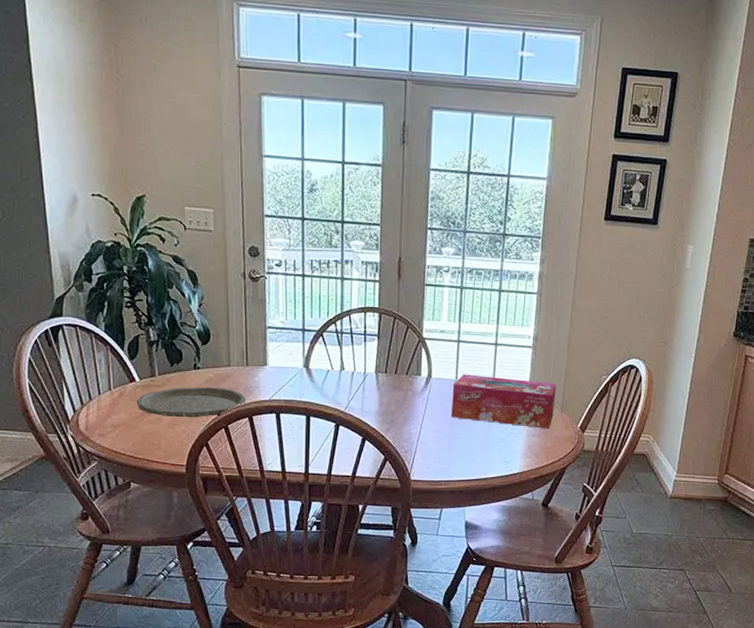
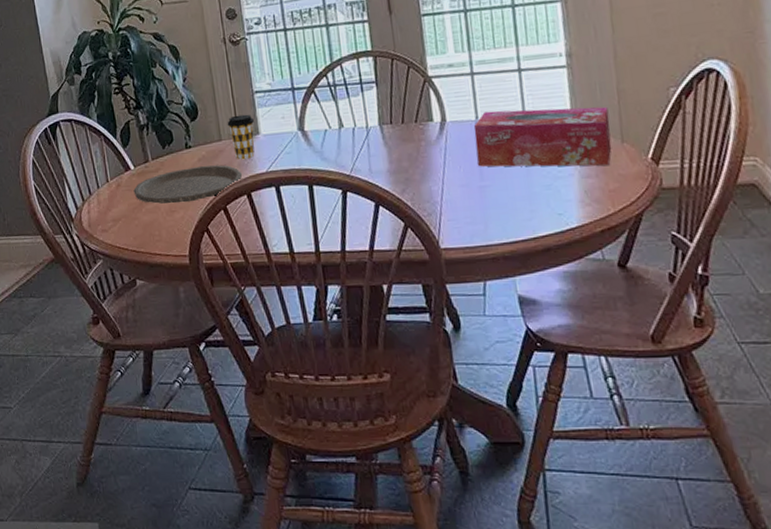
coffee cup: none [237,345,263,387] -> present [227,114,255,160]

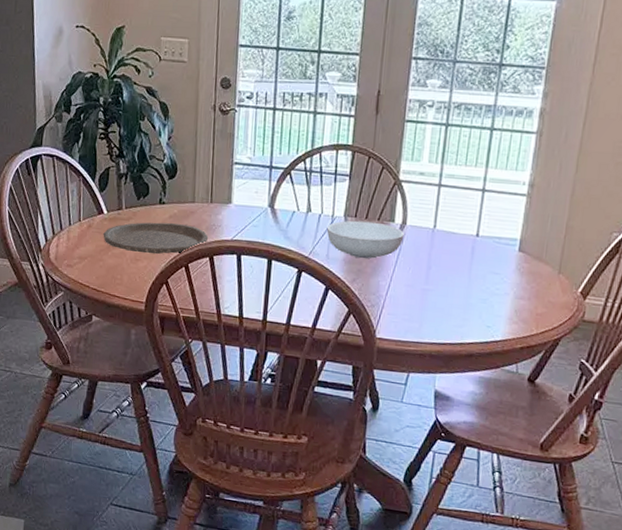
coffee cup: present [227,114,255,160] -> none [202,181,229,225]
serving bowl: none [363,125,447,166] -> present [326,220,404,259]
tissue box: present [473,106,612,167] -> none [426,222,554,292]

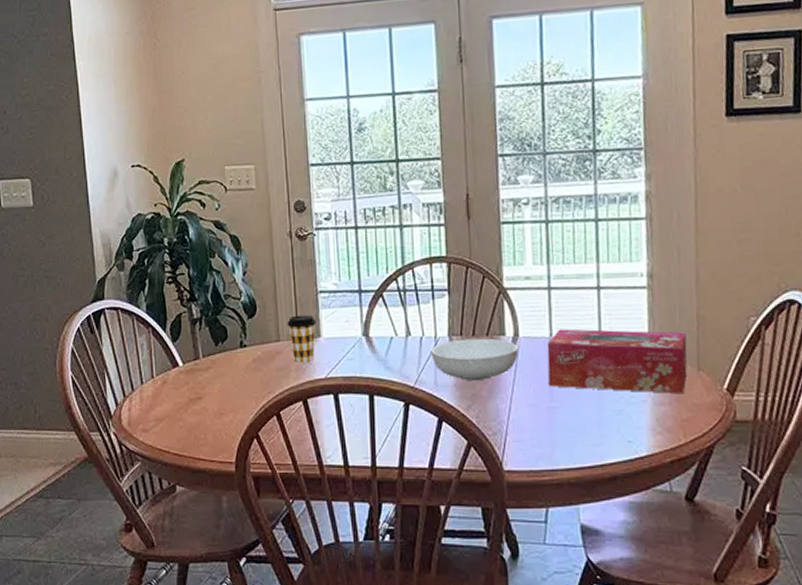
plate: present [103,222,209,255] -> none [180,366,300,406]
coffee cup: none [202,181,229,225] -> present [287,315,316,364]
tissue box: none [426,222,554,292] -> present [547,329,687,394]

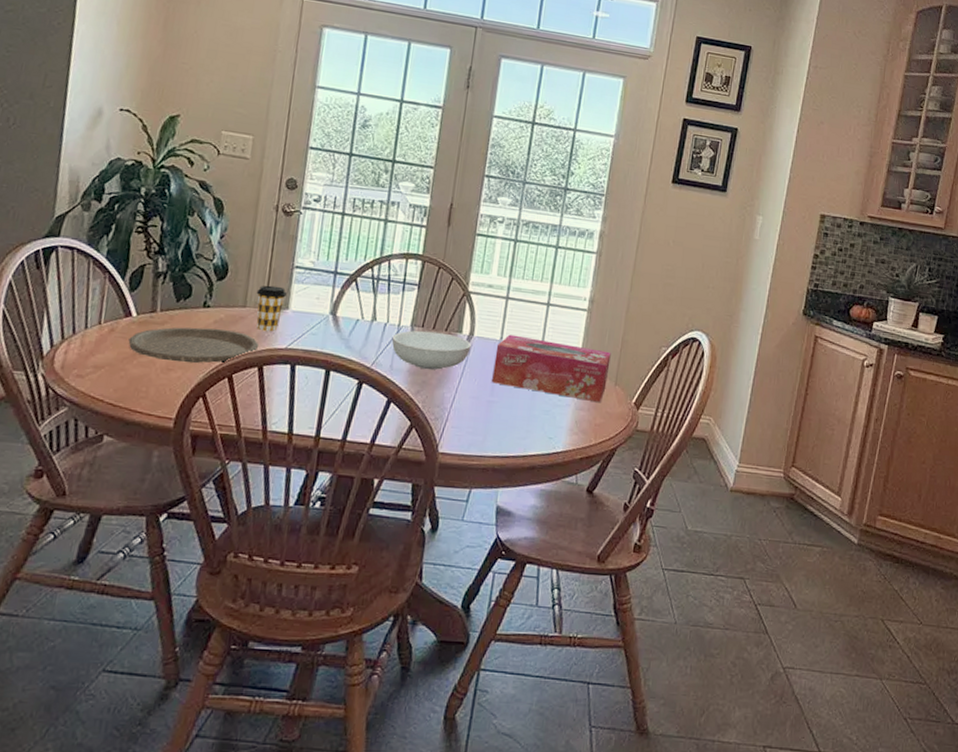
plate: none [180,366,300,406] -> present [128,327,259,364]

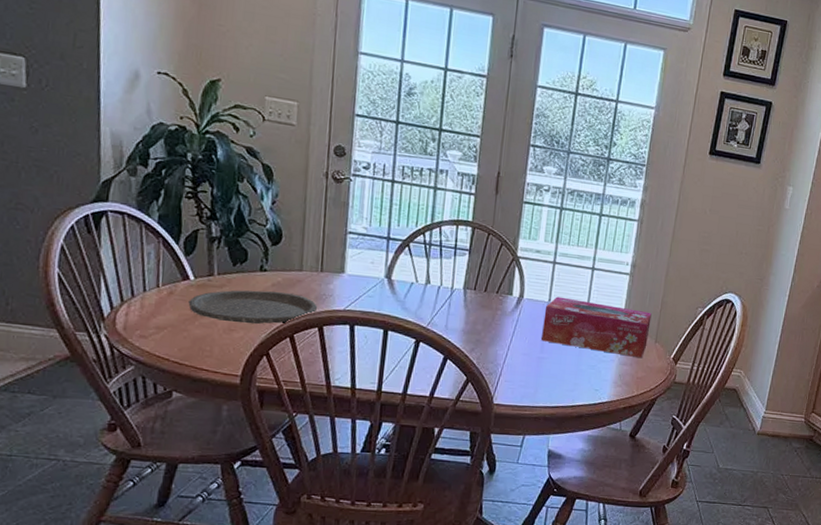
coffee cup: present [256,285,287,332] -> none [312,250,341,295]
serving bowl: present [391,330,471,370] -> none [445,293,521,329]

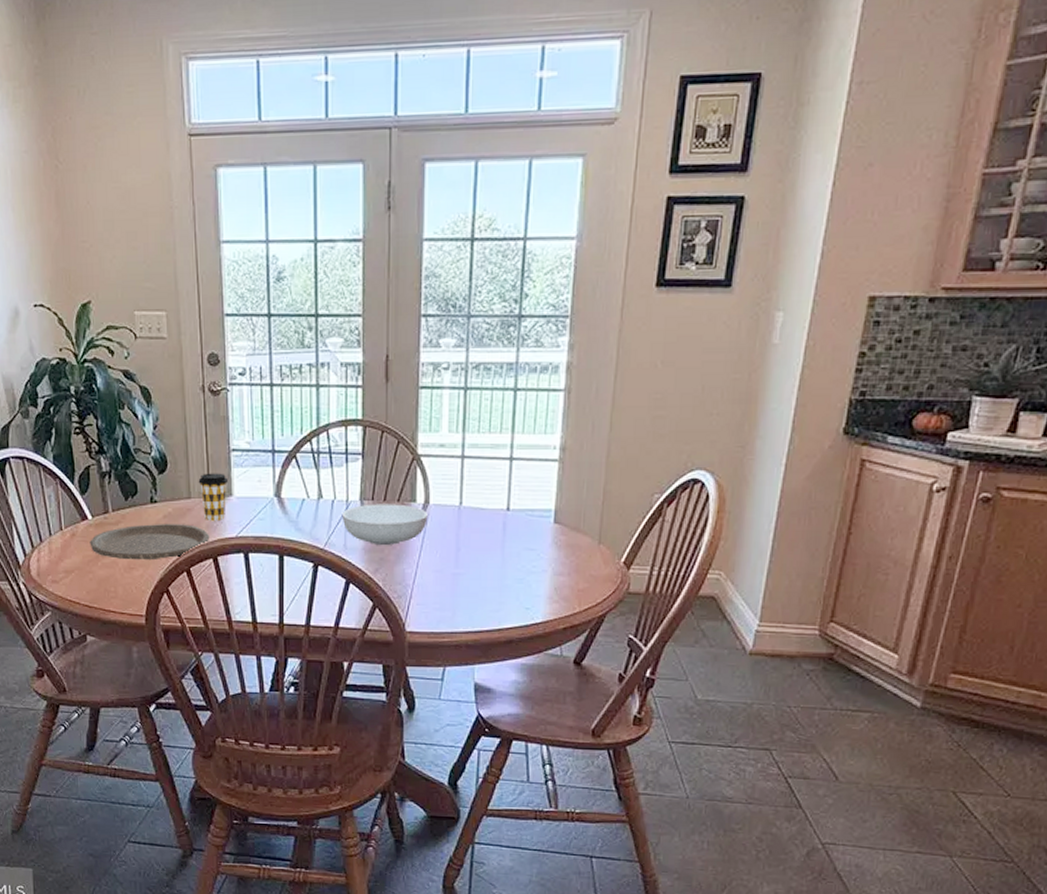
coffee cup: none [312,250,341,295] -> present [198,473,228,522]
serving bowl: none [445,293,521,329] -> present [342,504,428,545]
tissue box: present [541,296,652,359] -> none [455,498,591,566]

